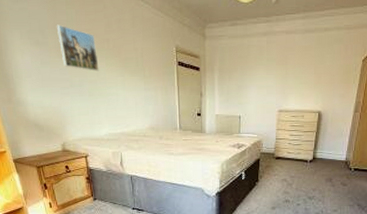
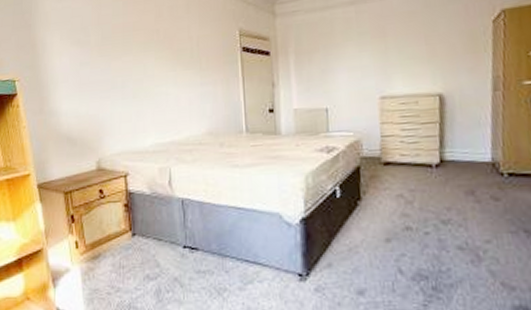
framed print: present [56,24,99,71] -> none [100,19,146,68]

